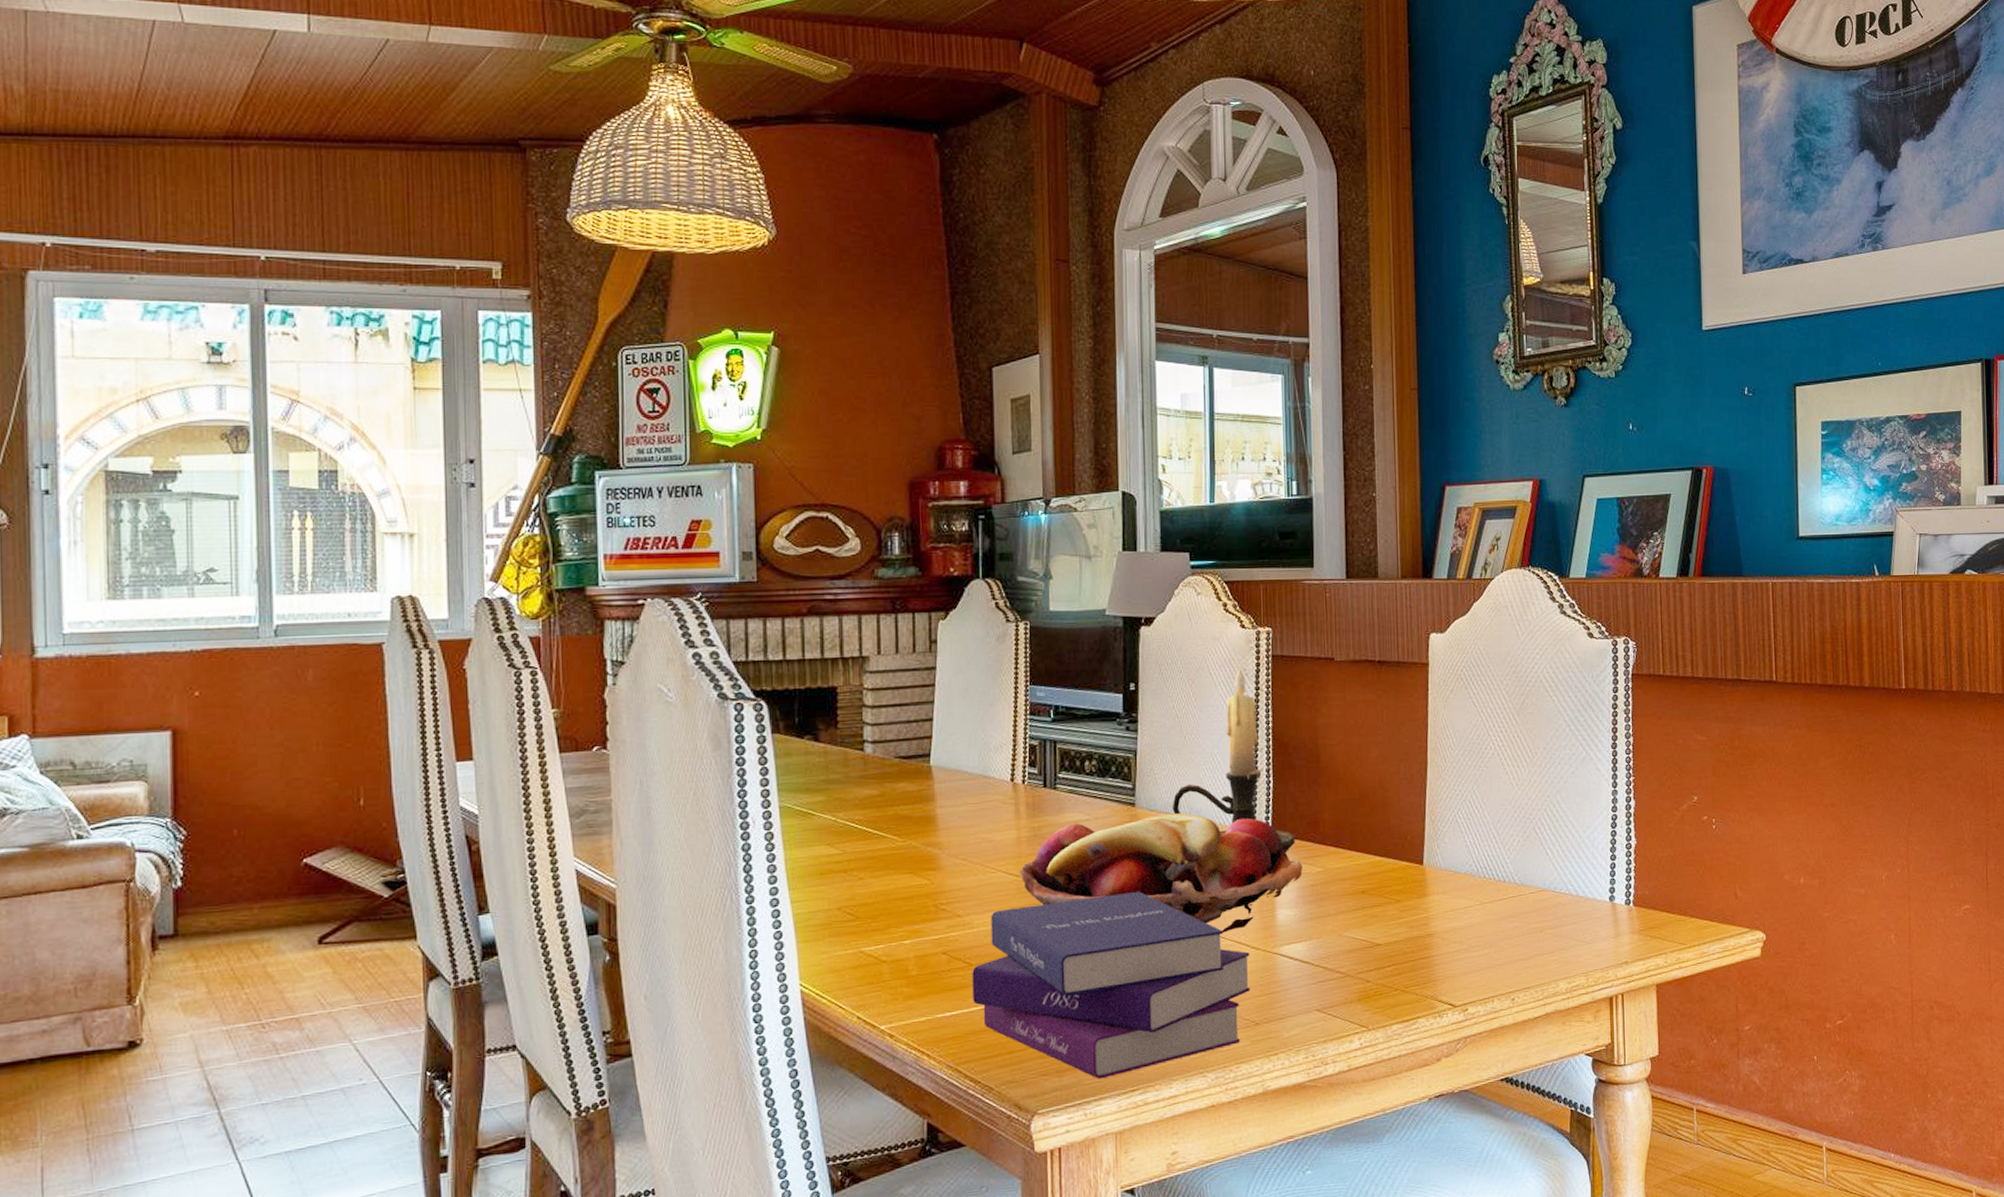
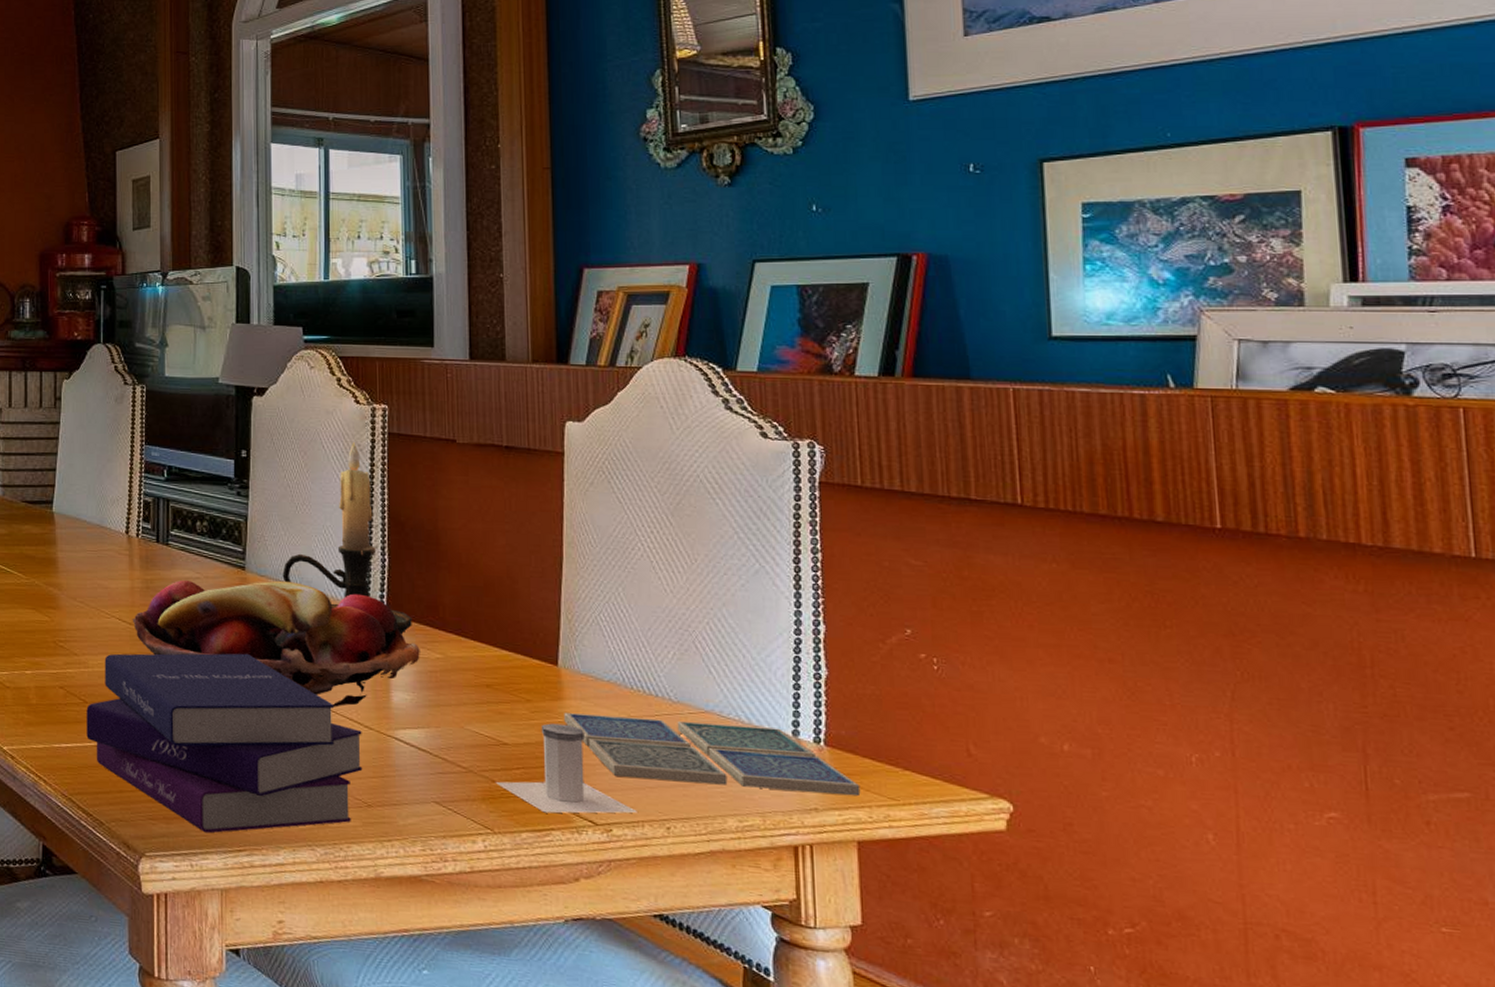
salt shaker: none [1370,918,1488,1003] -> present [496,723,637,814]
drink coaster: none [1428,896,1659,959] -> present [564,713,861,797]

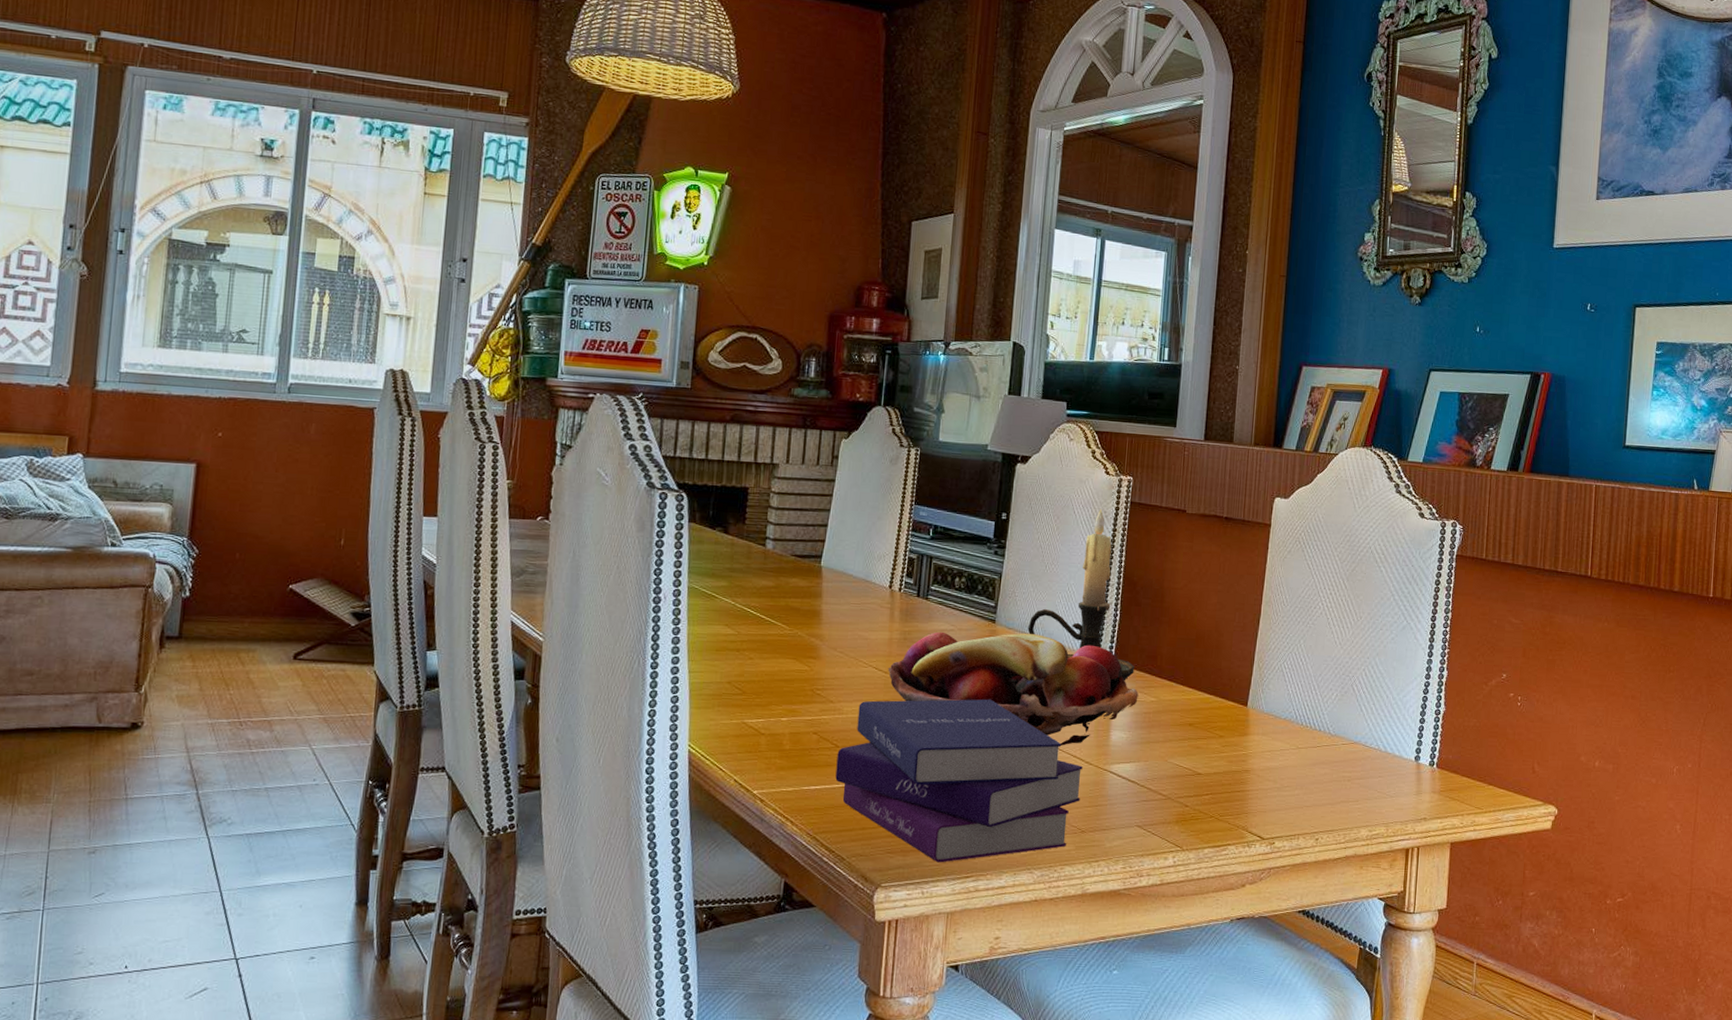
salt shaker: present [496,723,637,814] -> none [1189,755,1295,831]
drink coaster: present [564,713,861,797] -> none [1247,746,1458,807]

